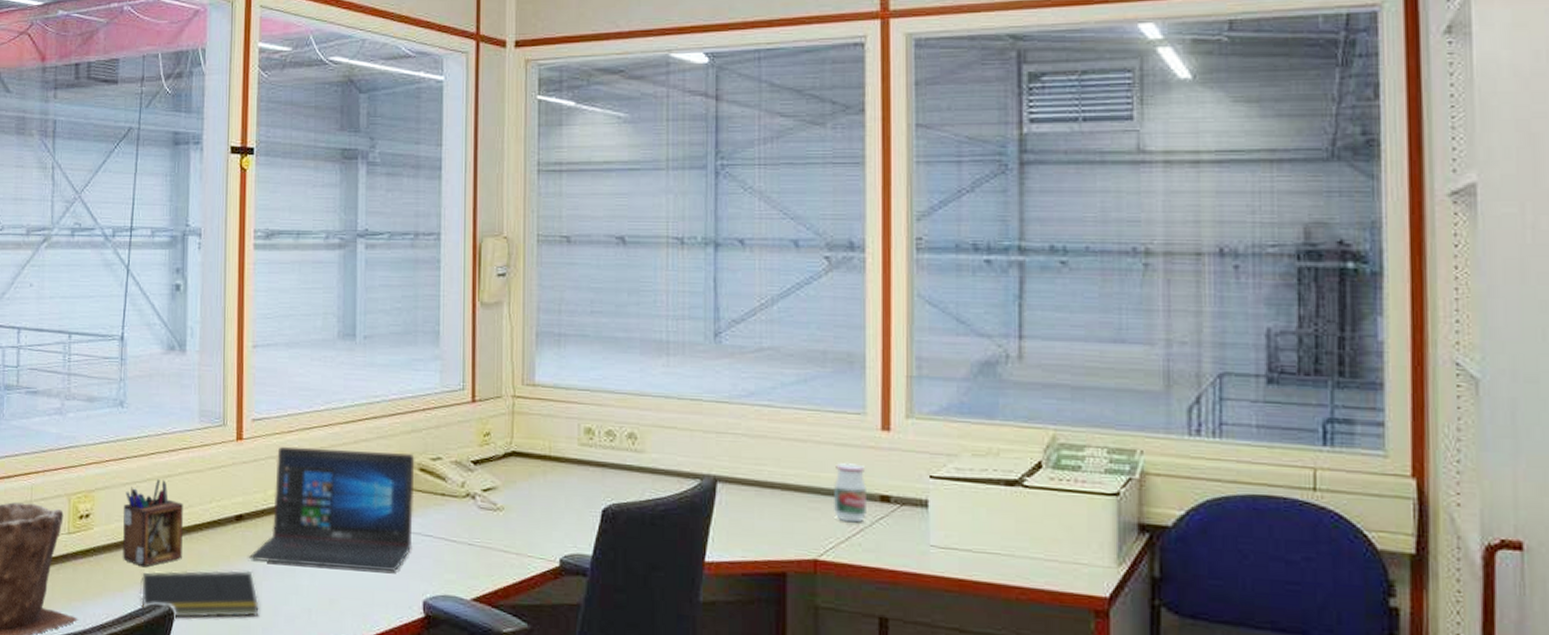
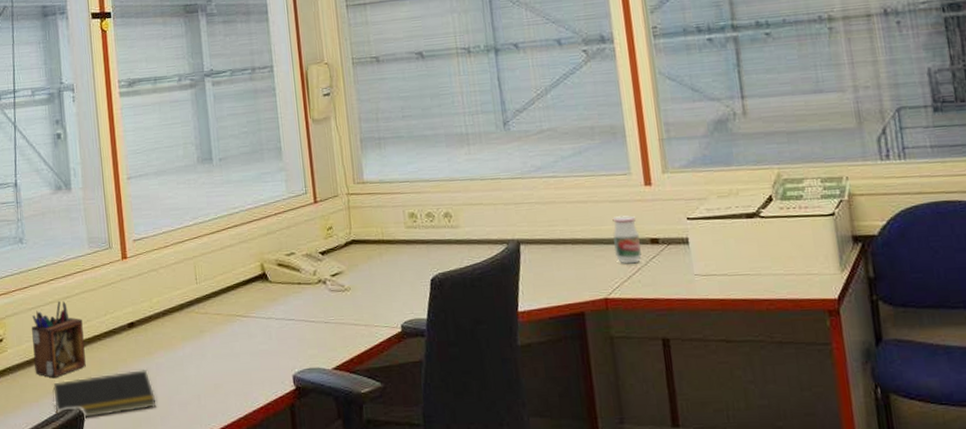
laptop: present [249,446,415,572] -> none [143,253,279,360]

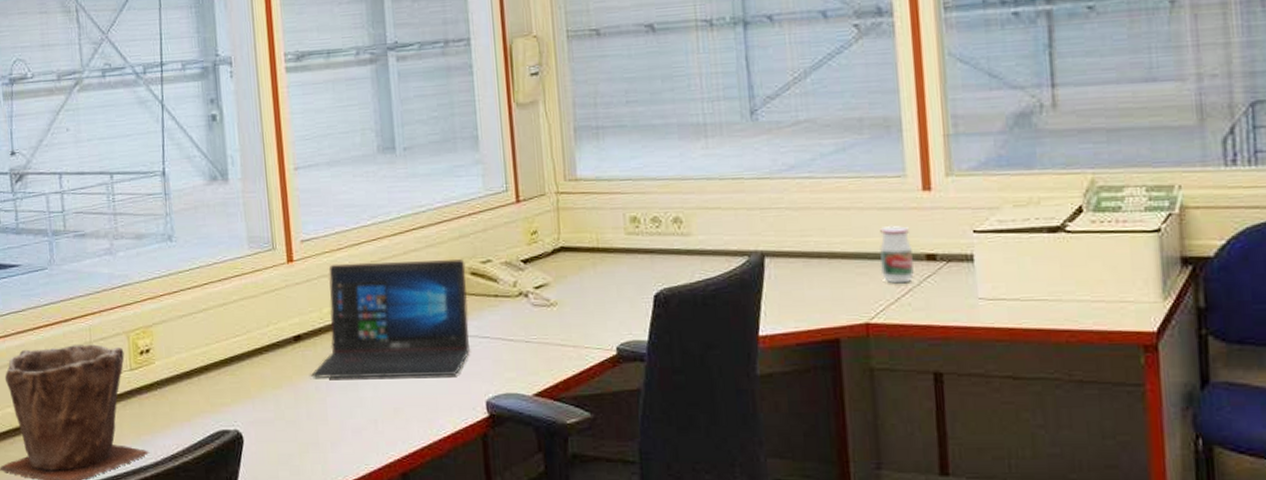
desk organizer: present [31,300,86,379] -> none [182,308,245,396]
notepad: present [52,369,156,417] -> none [206,388,326,440]
laptop: none [143,253,279,360] -> present [311,259,471,379]

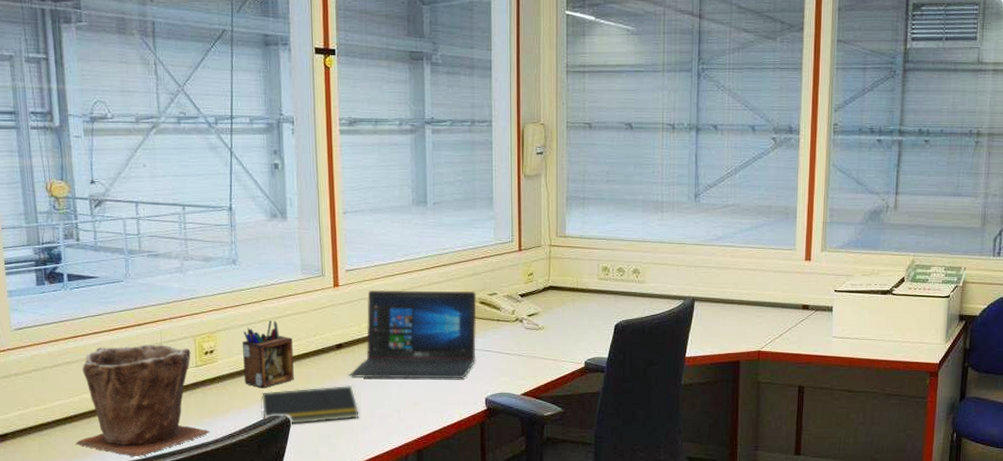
desk organizer: none [182,308,245,396] -> present [241,320,294,389]
notepad: none [206,388,326,440] -> present [260,385,359,424]
jar: present [879,225,914,284] -> none [771,283,794,324]

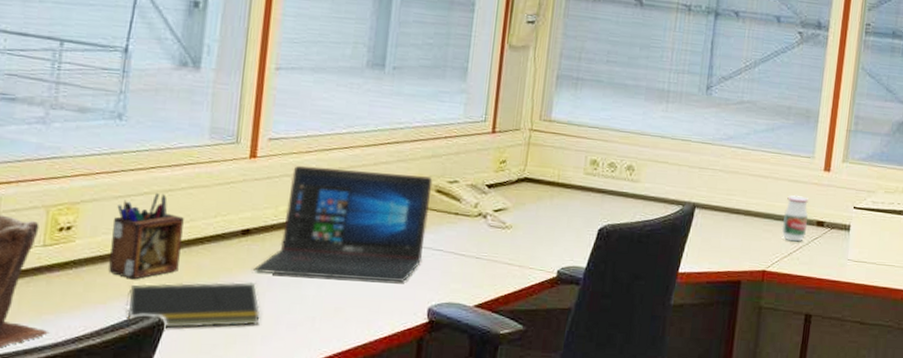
jar: none [771,283,794,324] -> present [781,194,808,242]

